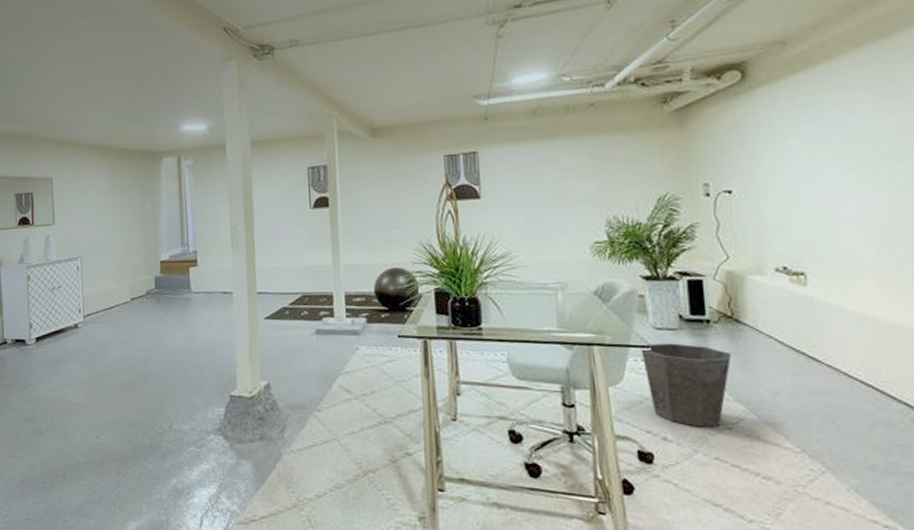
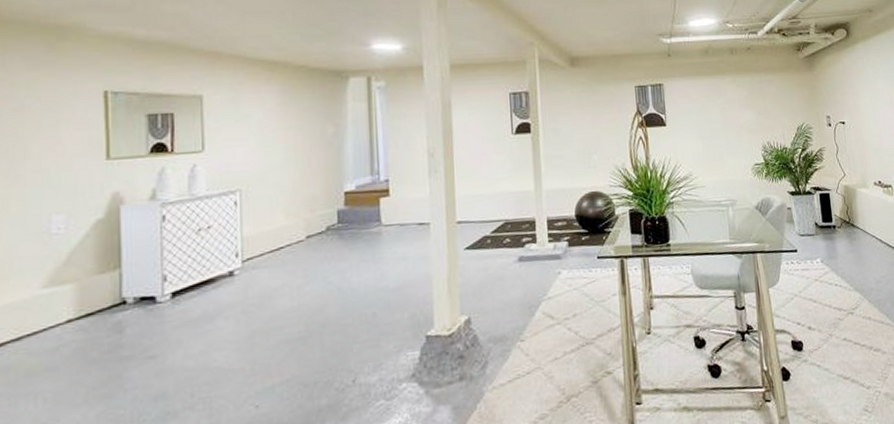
waste bin: present [641,343,732,427] -> none [790,246,851,315]

